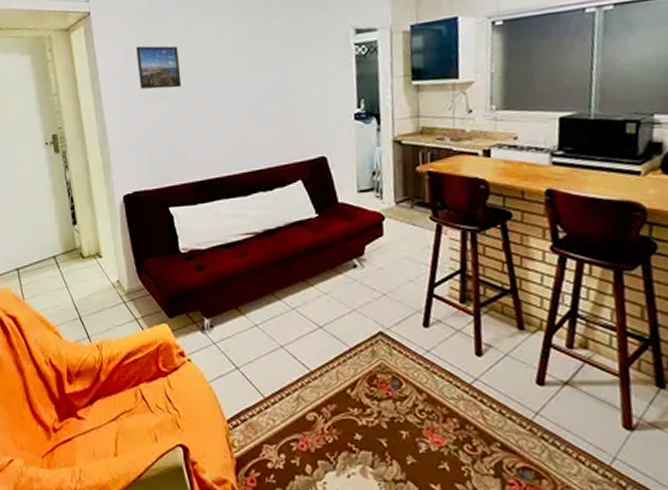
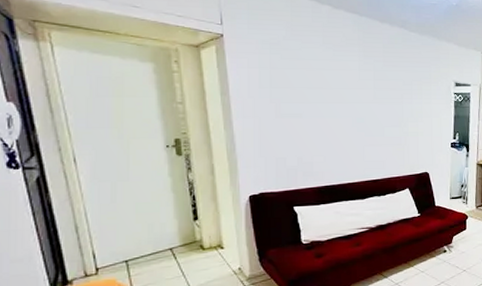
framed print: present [136,45,182,89] -> none [269,70,311,110]

